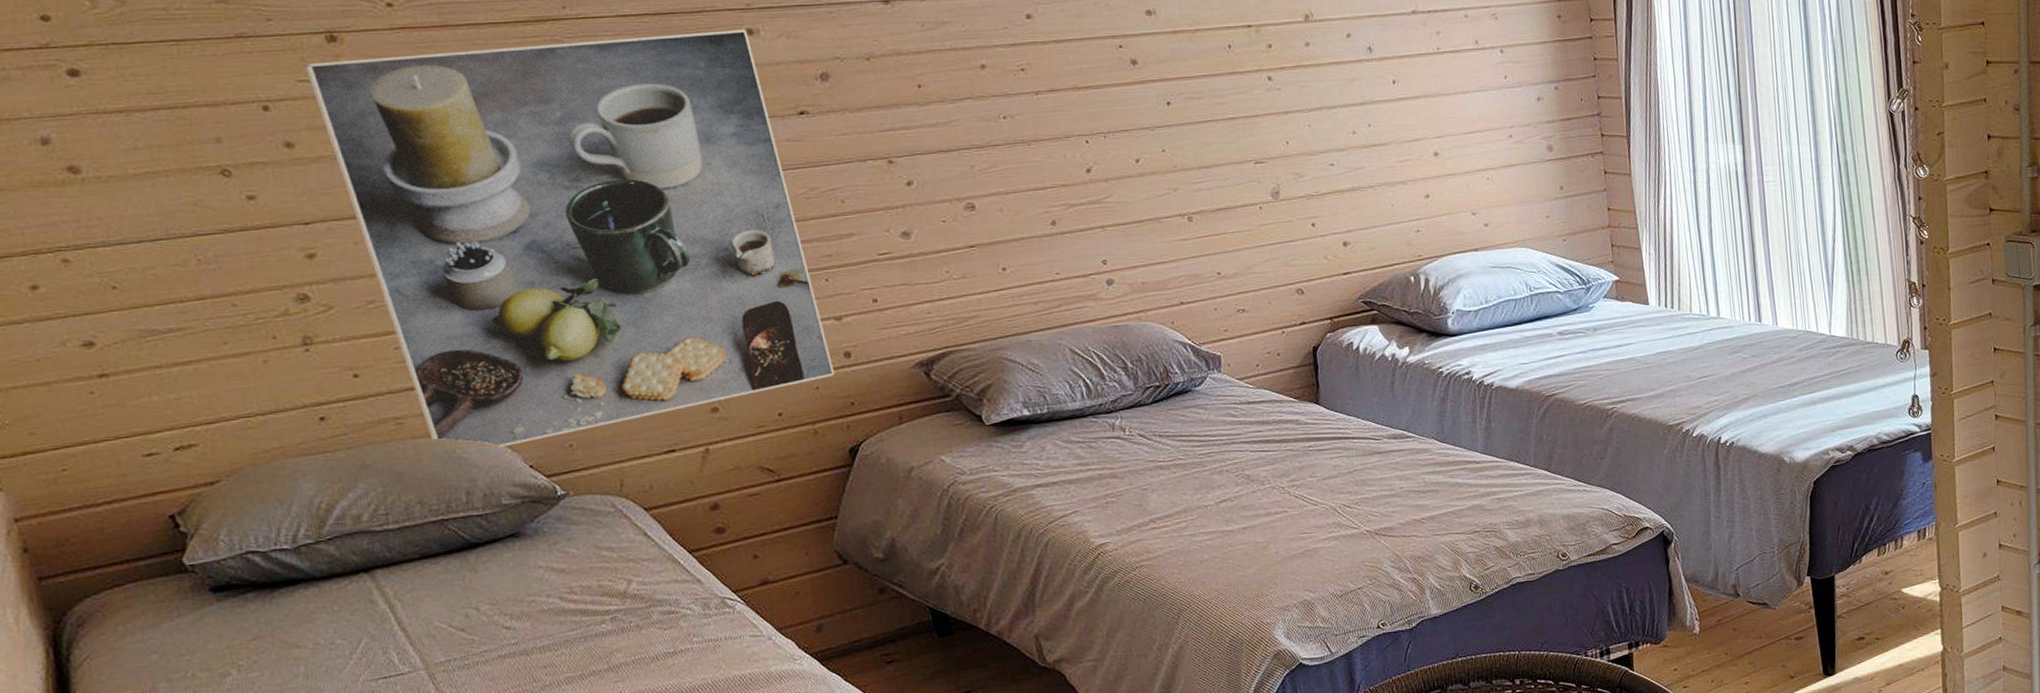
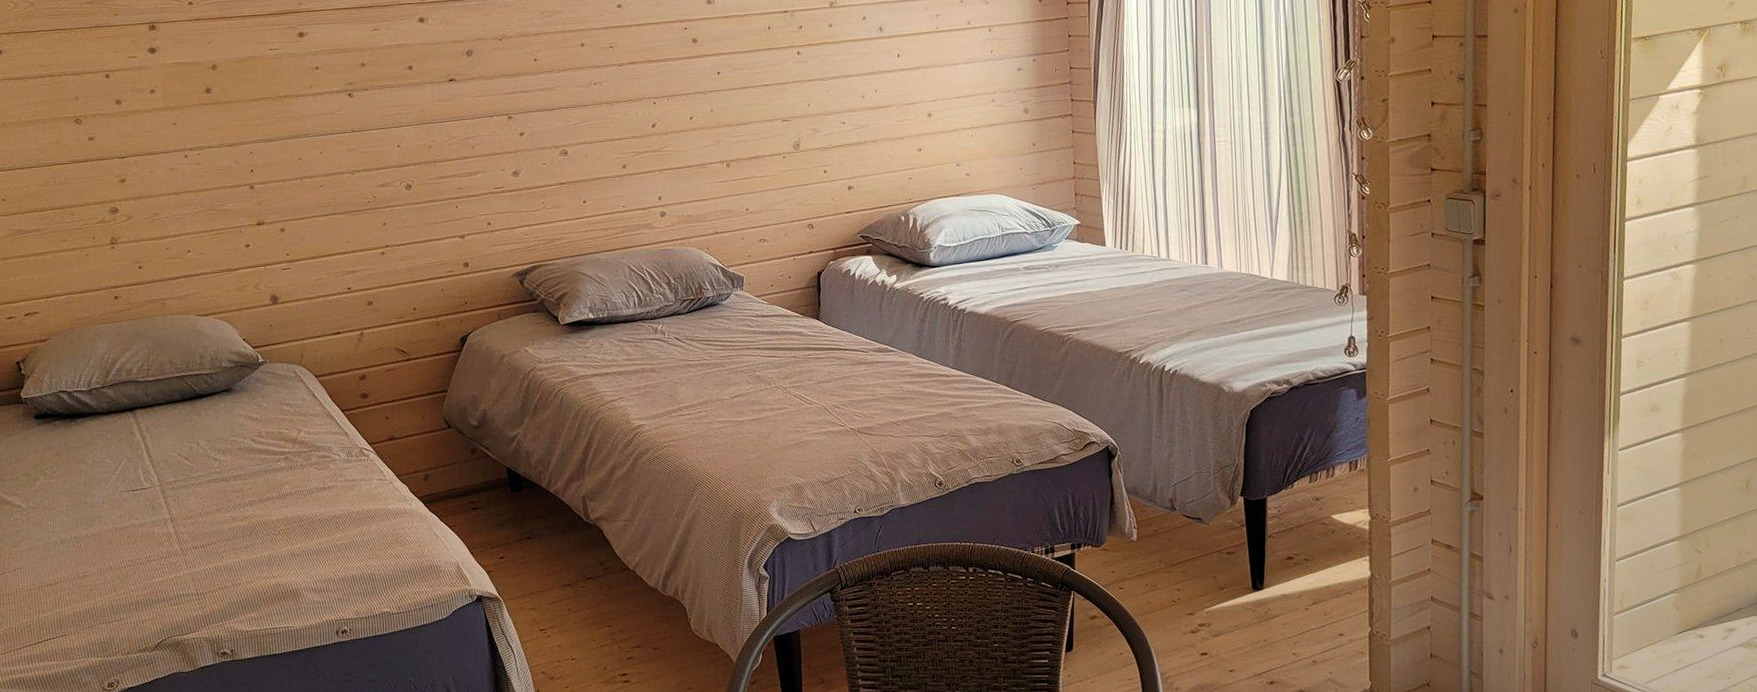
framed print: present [303,30,836,448] -> none [133,18,456,325]

